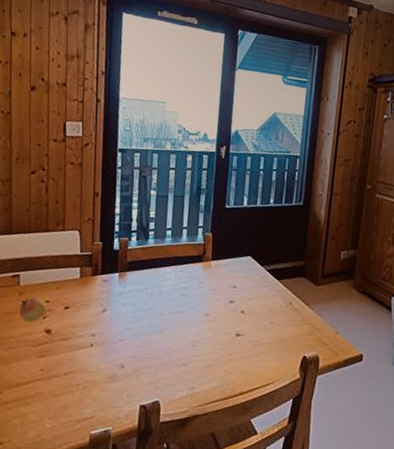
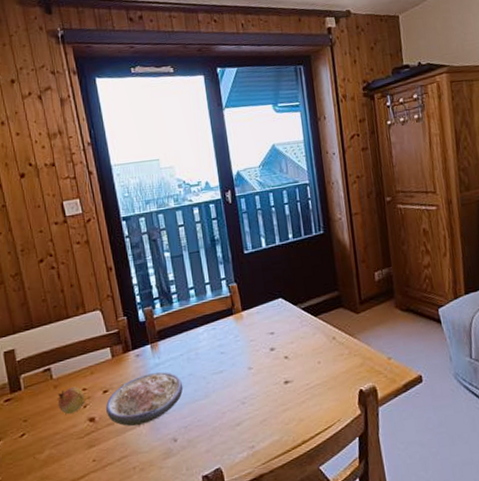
soup: none [63,299,141,346] -> present [106,372,183,426]

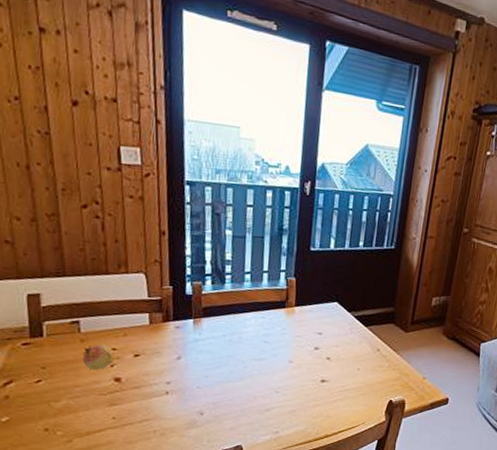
soup: present [106,372,183,426] -> none [135,347,220,393]

